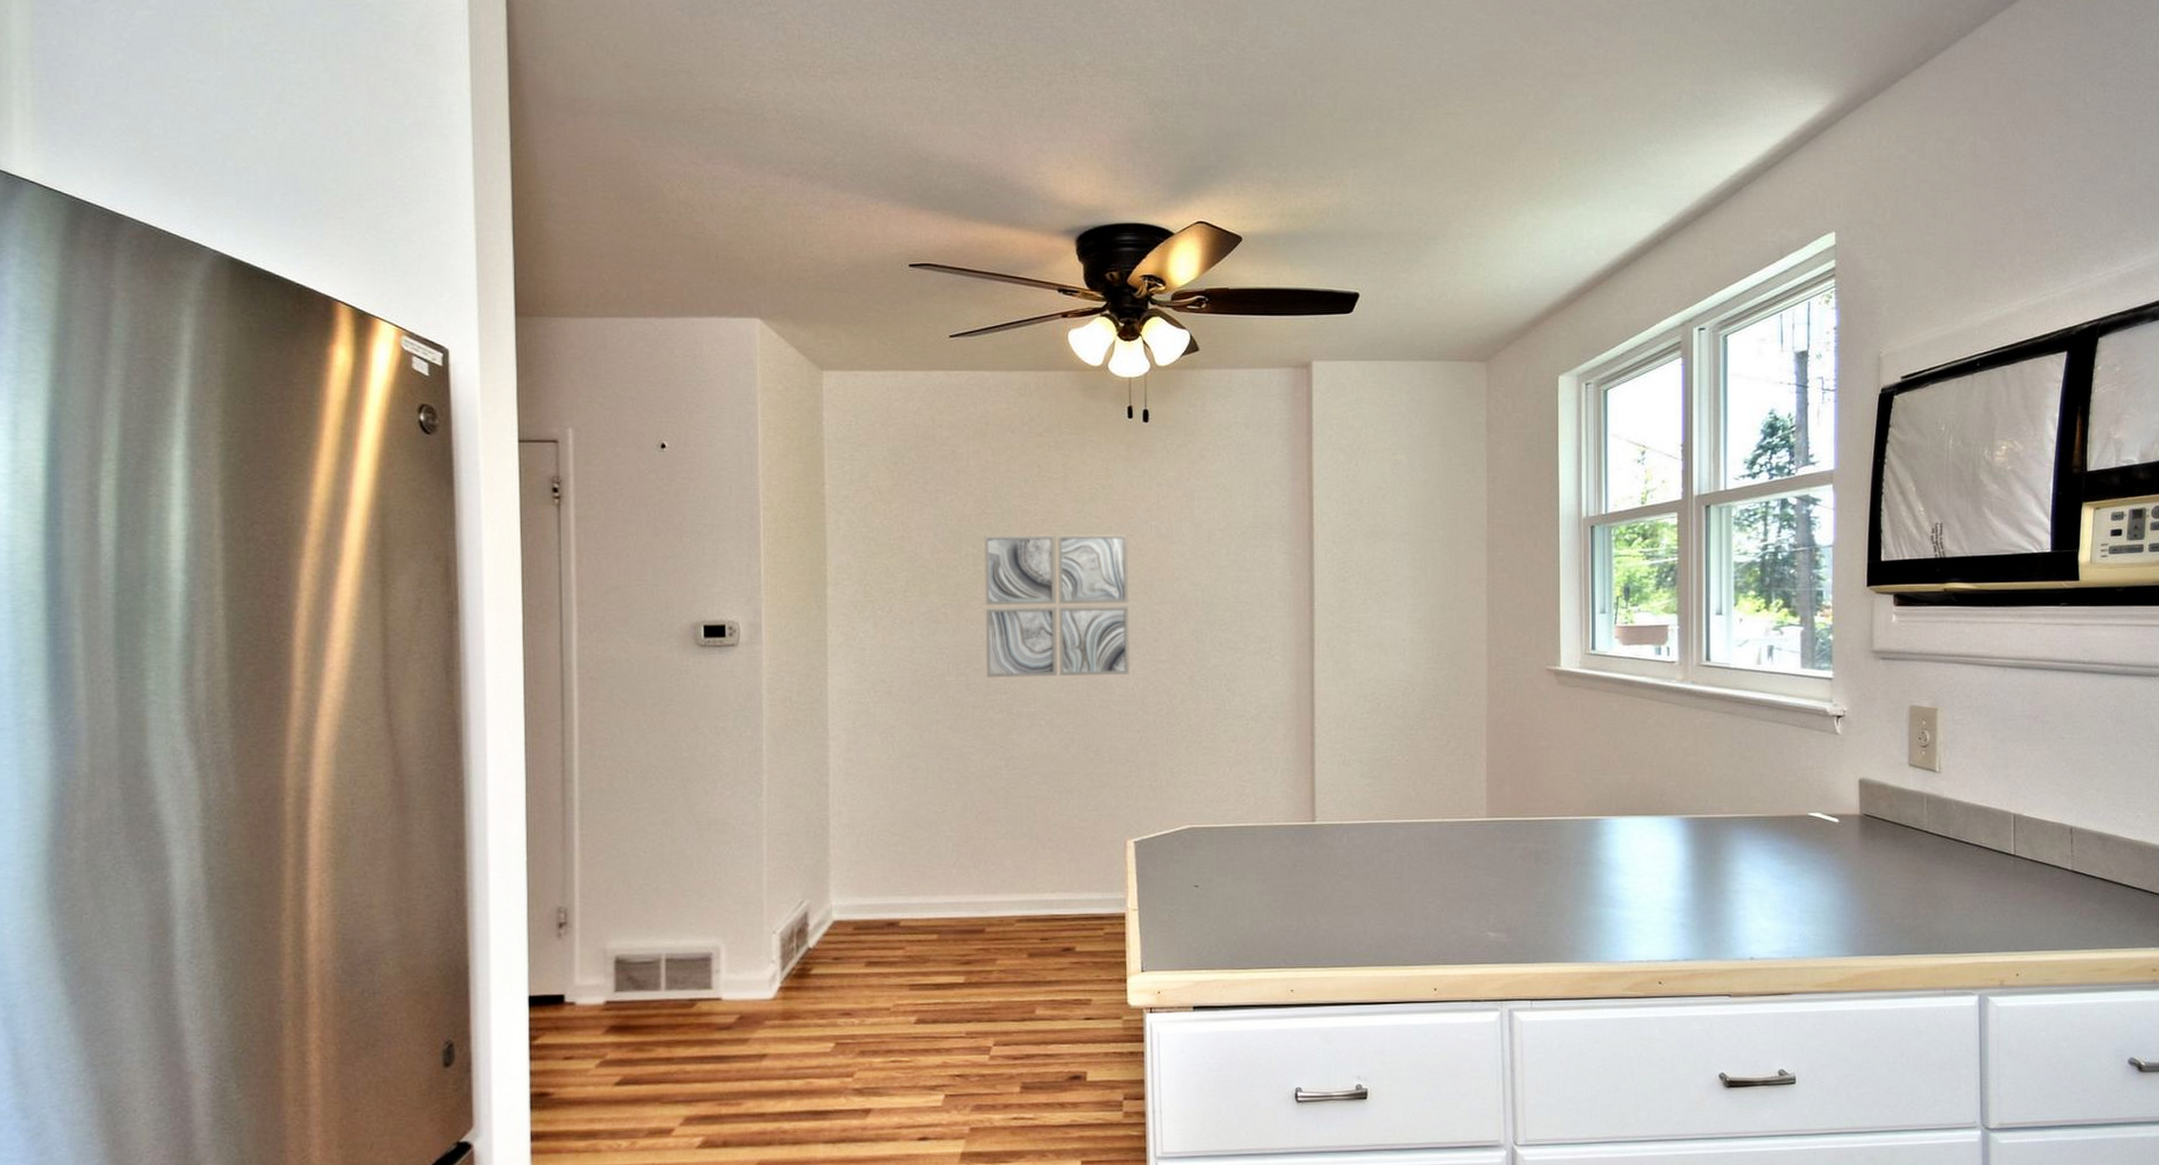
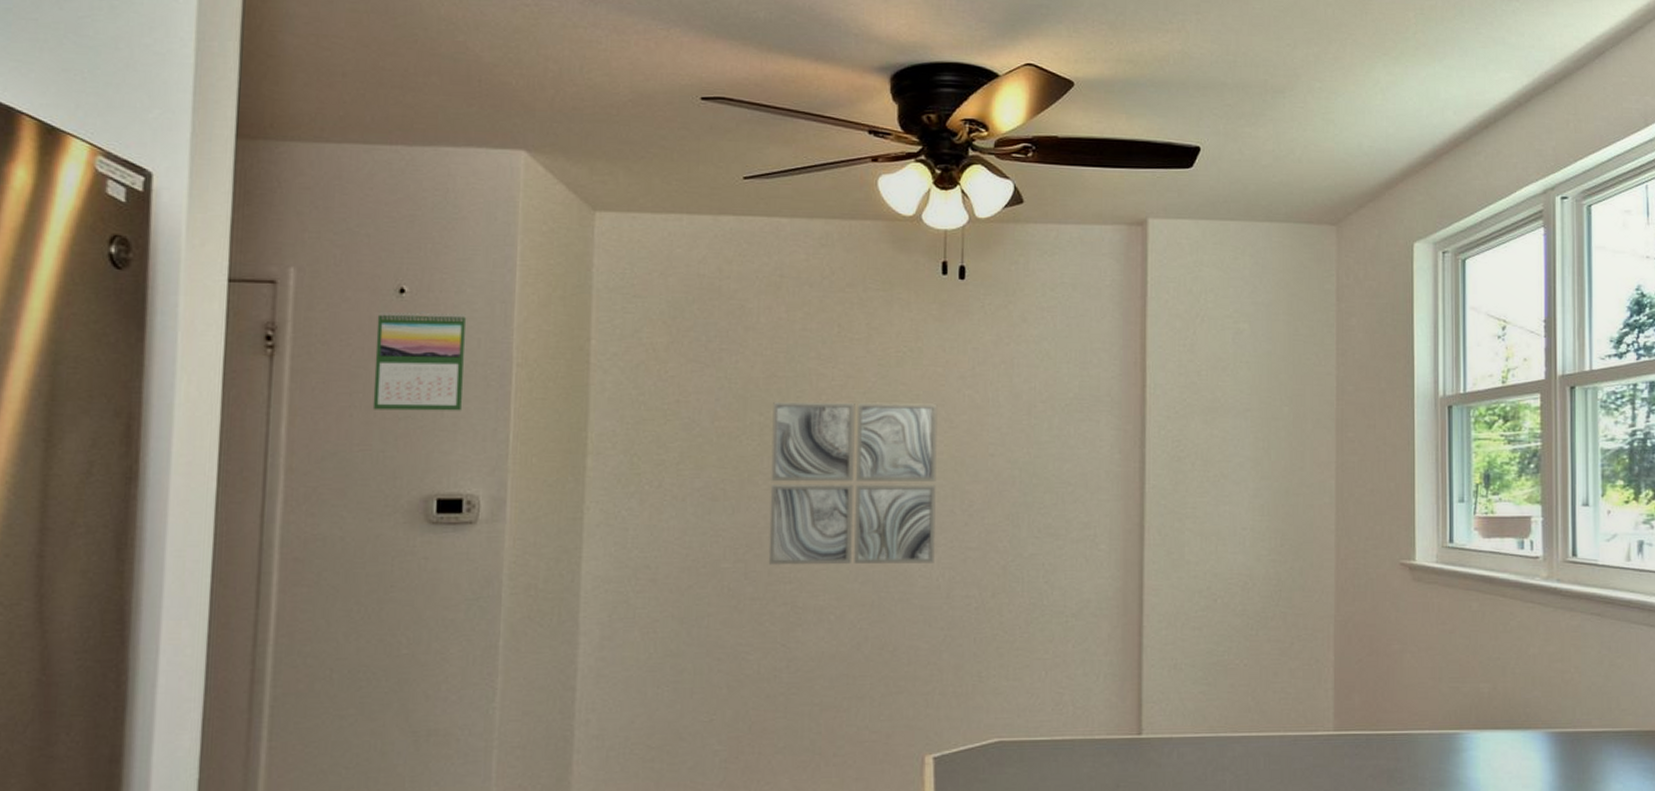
calendar: none [644,464,720,550] -> present [372,312,467,411]

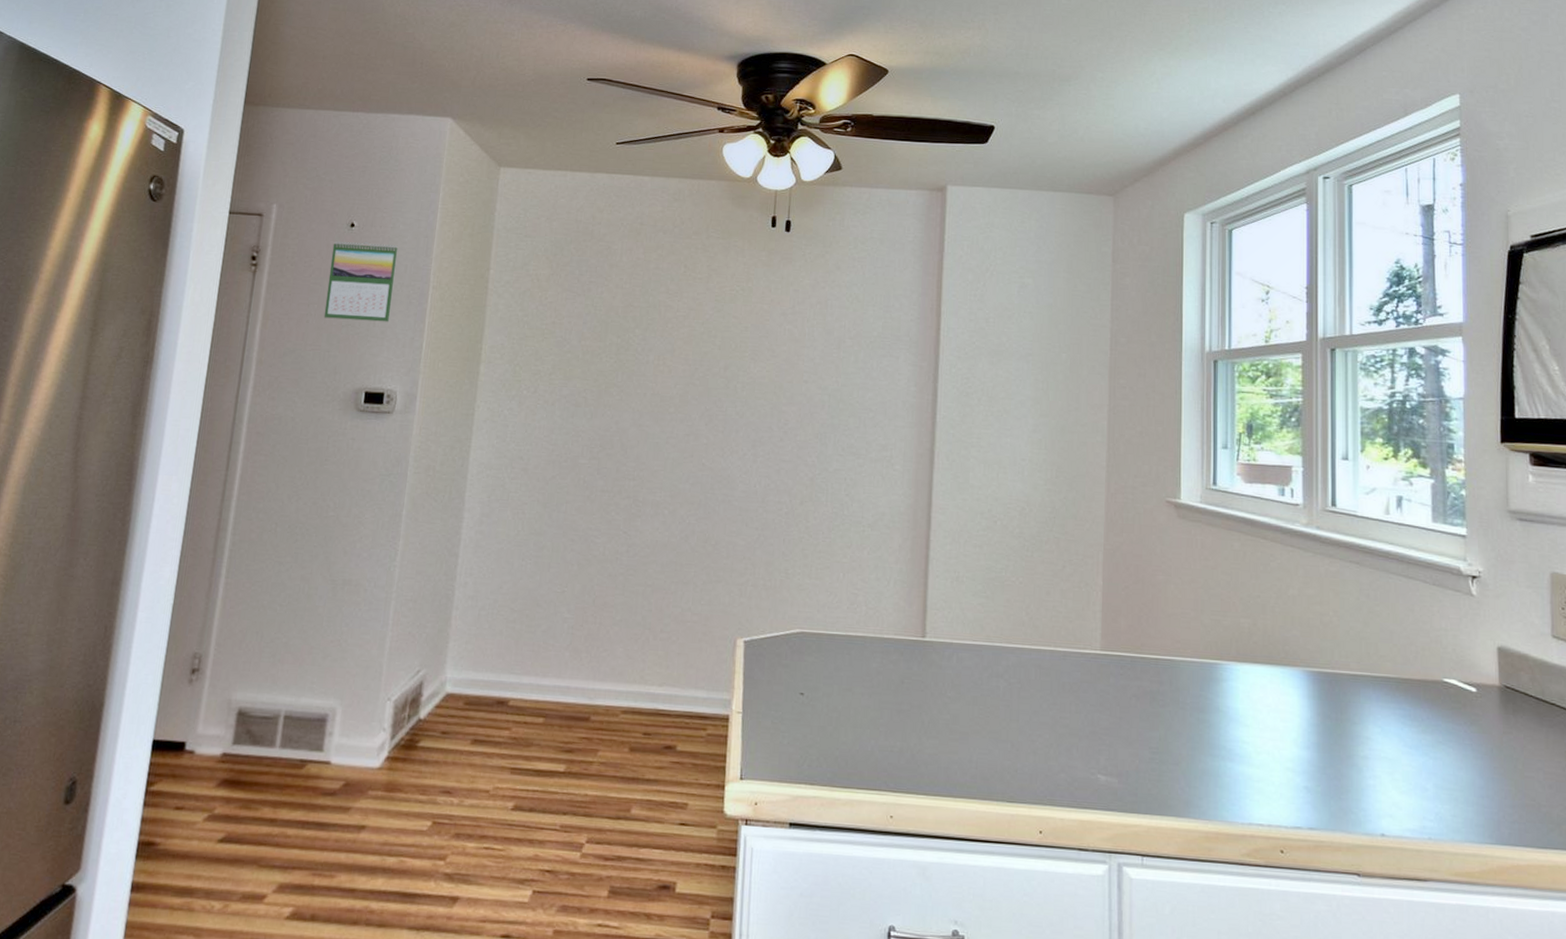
wall art: present [768,402,938,565] -> none [617,328,762,471]

